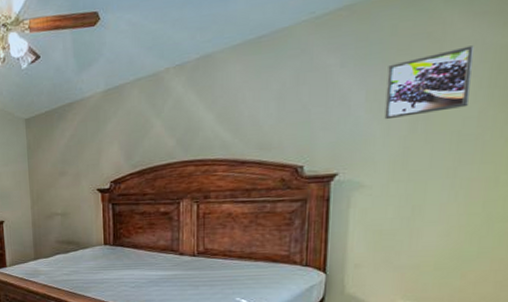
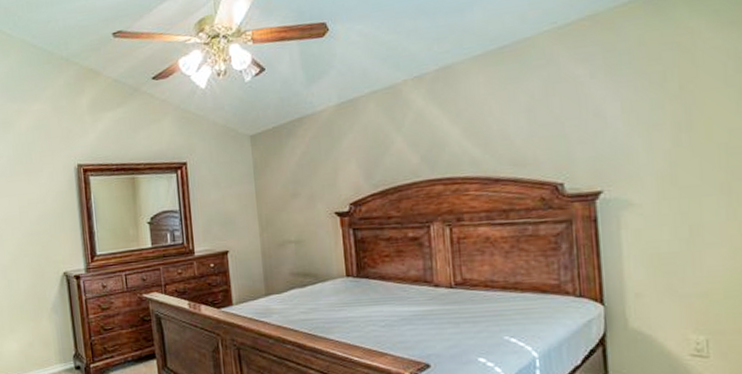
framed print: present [384,45,474,120] -> none [641,55,731,133]

